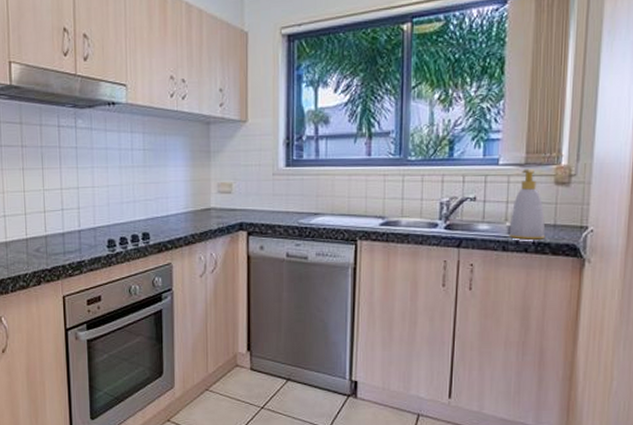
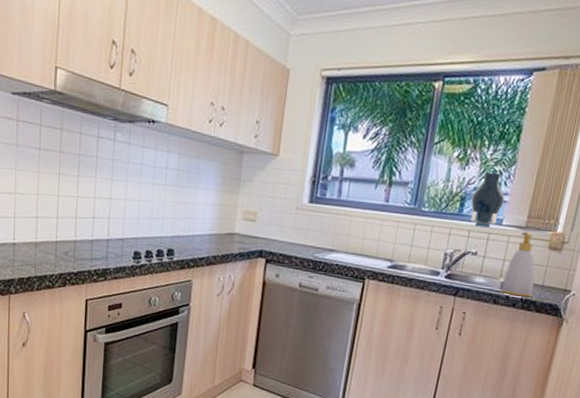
vase: none [461,110,498,170] -> present [470,172,505,228]

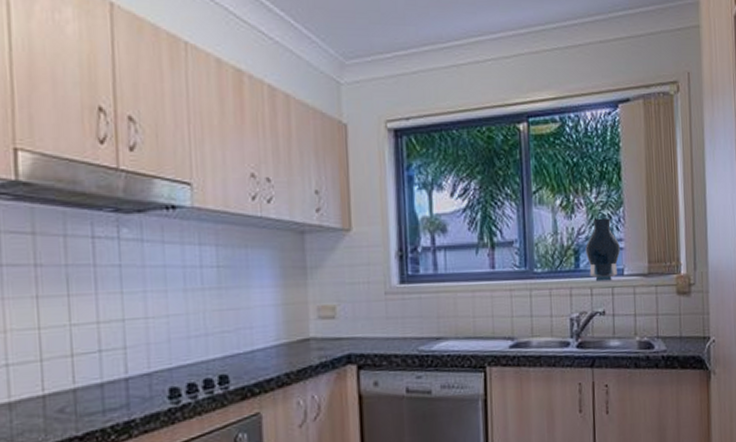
soap bottle: present [500,231,535,298] -> none [639,278,673,356]

